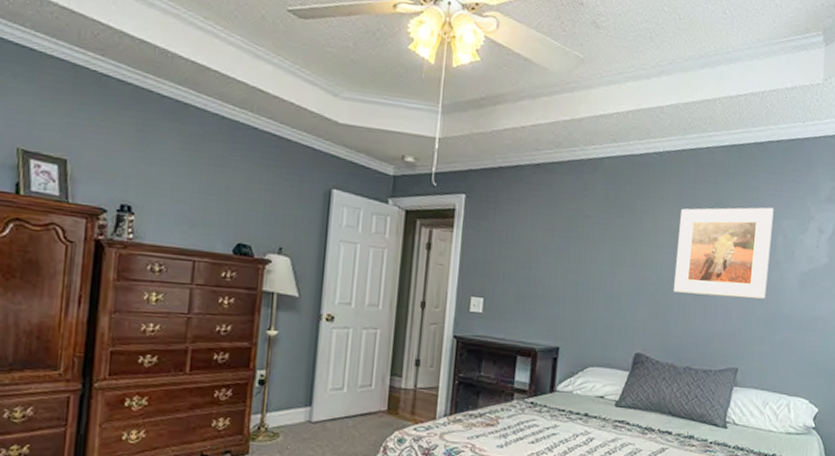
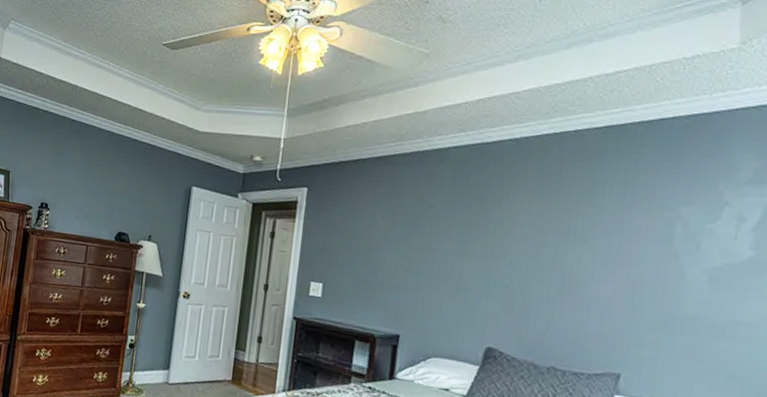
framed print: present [674,207,774,299] -> none [534,192,669,297]

